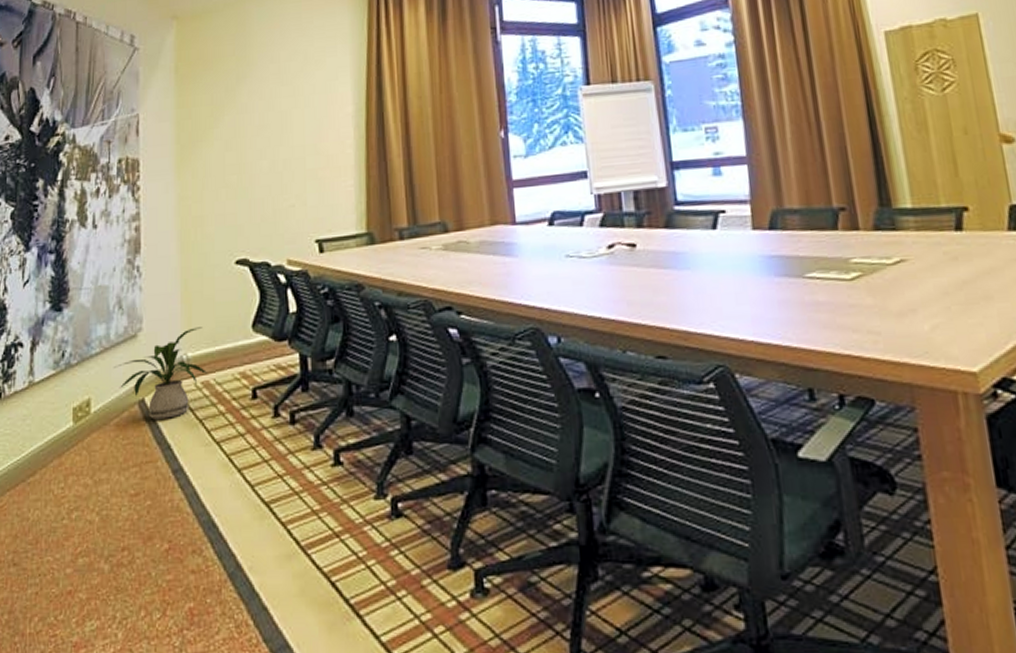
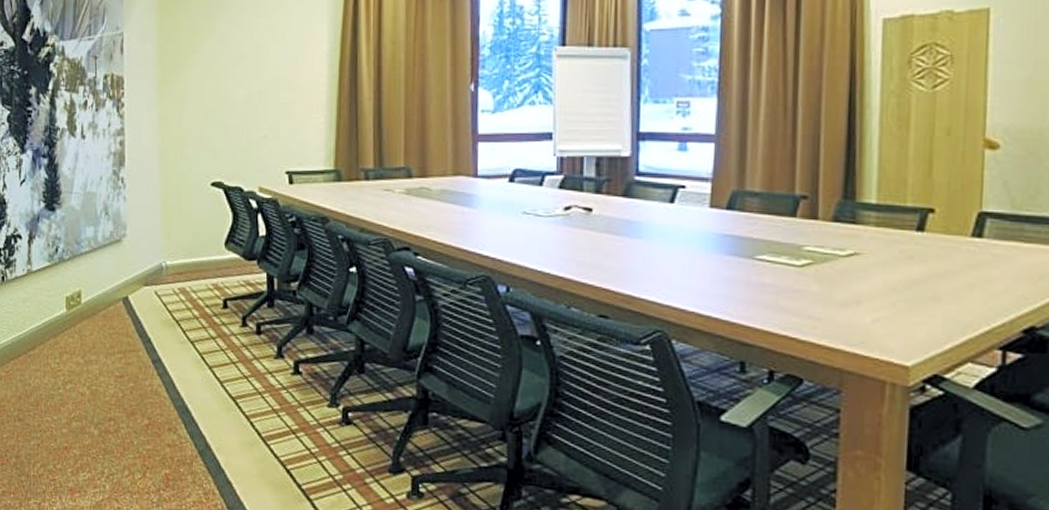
house plant: present [113,327,208,420] -> none [100,239,185,316]

